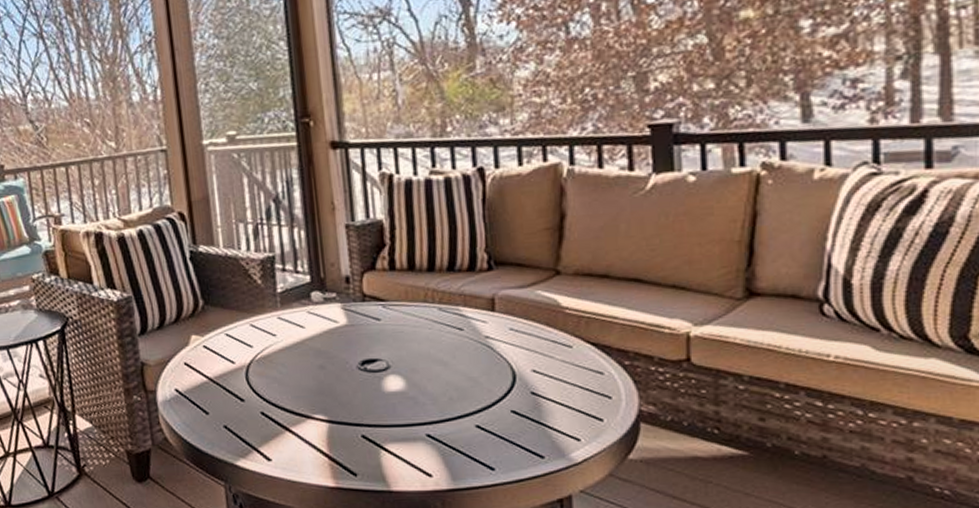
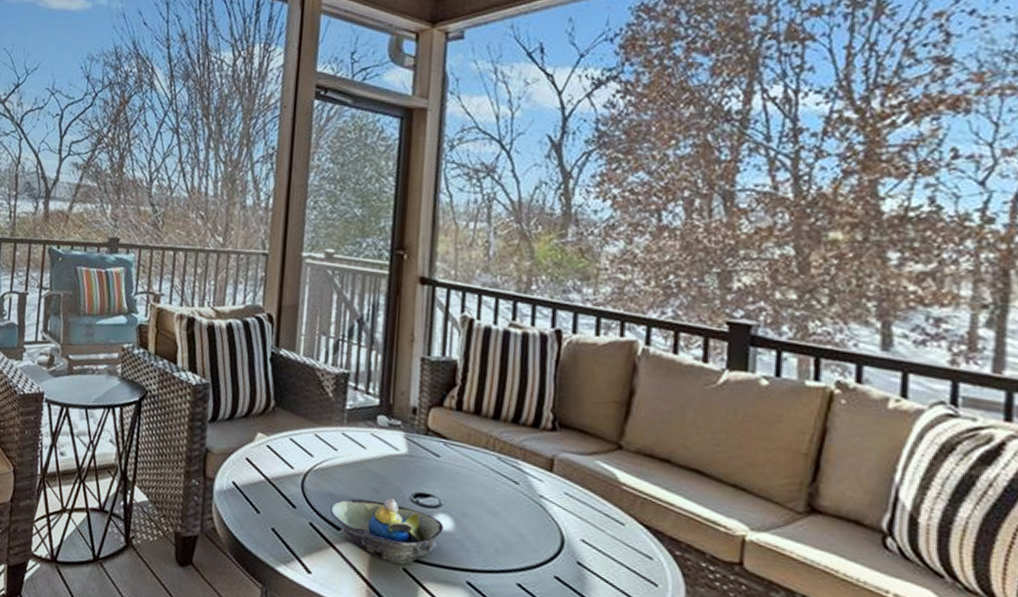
decorative bowl: none [279,370,396,432] -> present [330,498,444,565]

